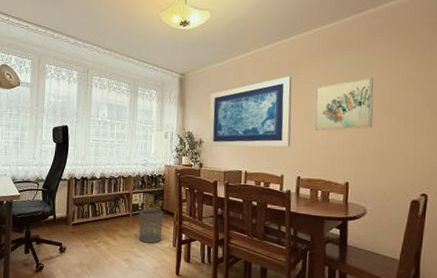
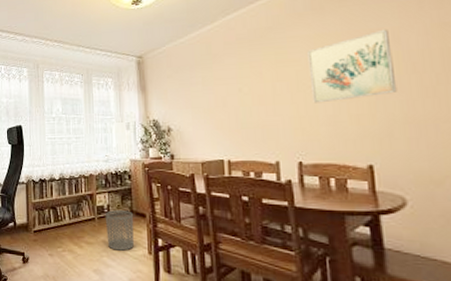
wall art: present [209,75,293,148] -> none [175,42,284,135]

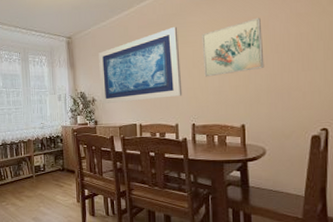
waste bin: present [105,210,134,251] -> none [41,168,65,201]
wall art: none [175,42,284,135] -> present [99,26,183,105]

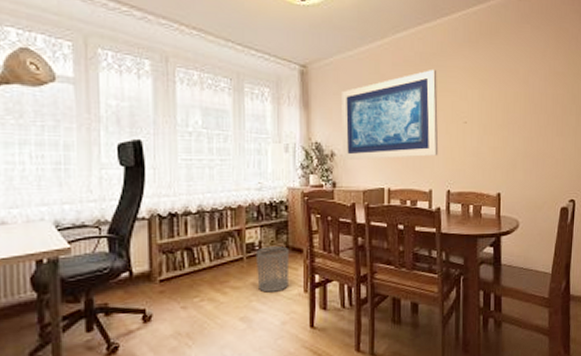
waste bin: none [41,168,65,201] -> present [255,246,288,293]
wall art: present [202,17,265,77] -> none [462,70,523,135]

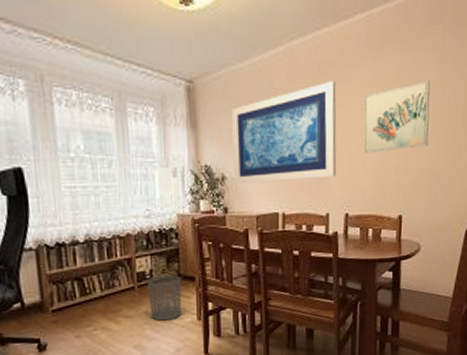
wall art: none [462,70,523,135] -> present [363,80,430,153]

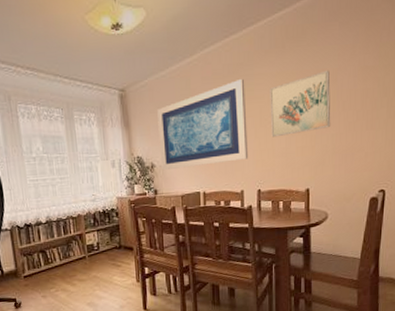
waste bin: present [146,275,181,321] -> none [95,246,123,283]

